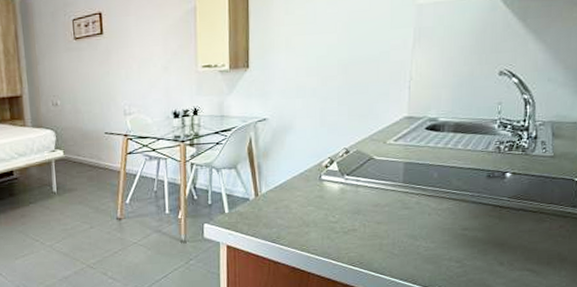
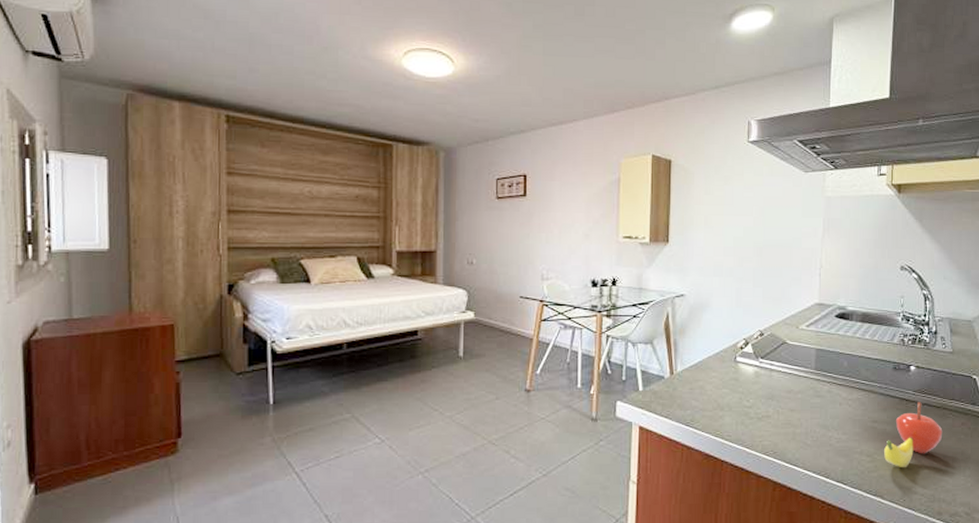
fruit: none [473,208,539,271] -> present [883,402,943,467]

